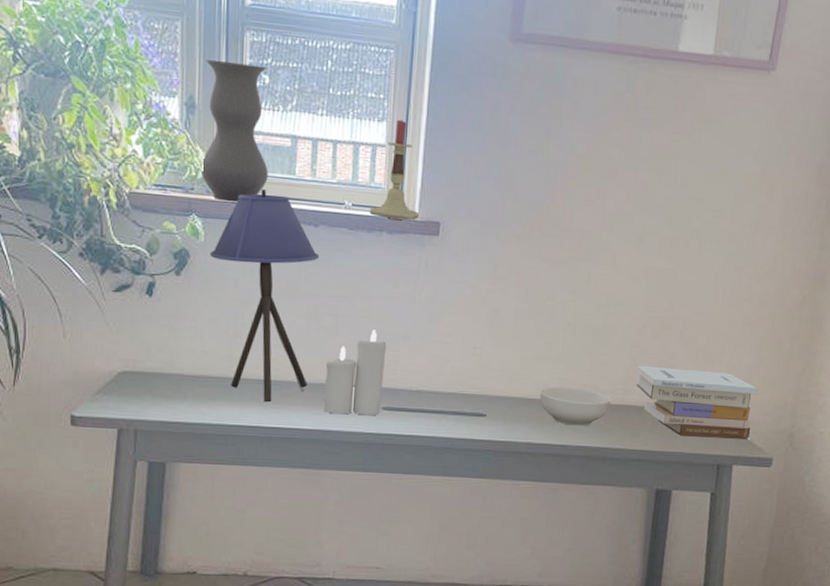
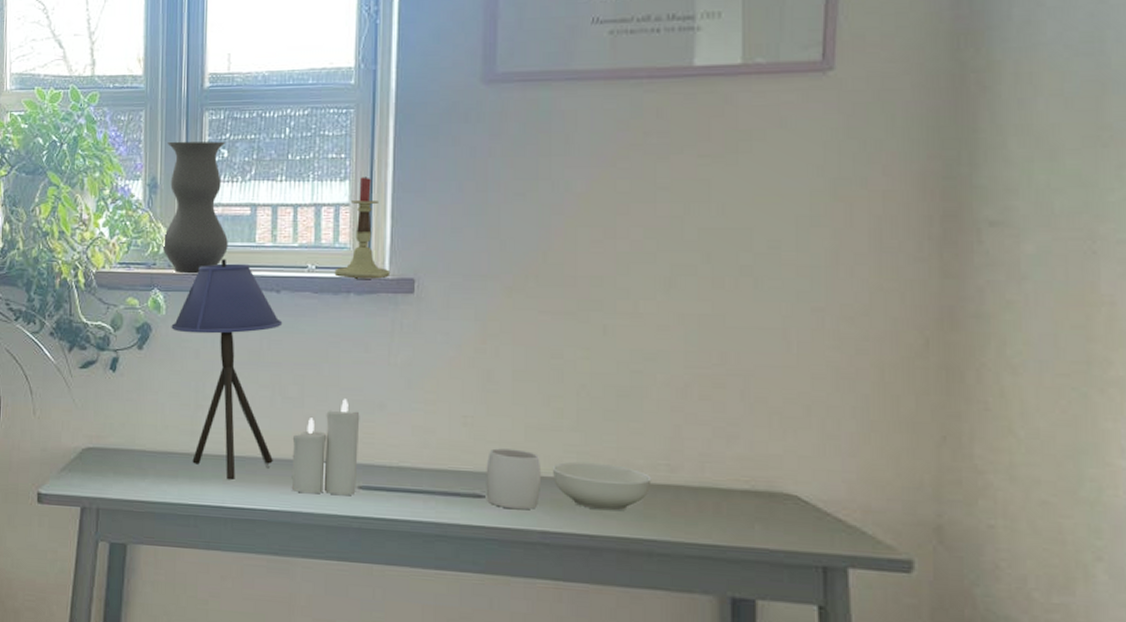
mug: none [487,375,532,426] -> present [486,448,542,510]
books: present [634,365,757,439] -> none [679,434,871,533]

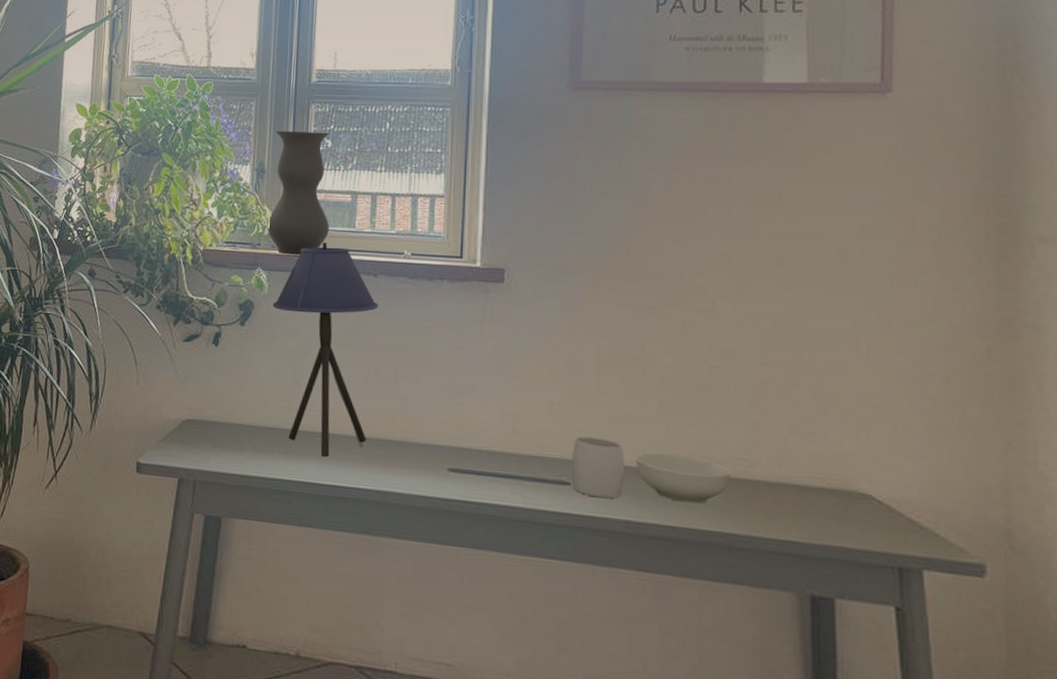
candle: present [291,399,360,496] -> none [383,382,451,478]
candlestick: present [334,177,391,279] -> none [429,171,482,268]

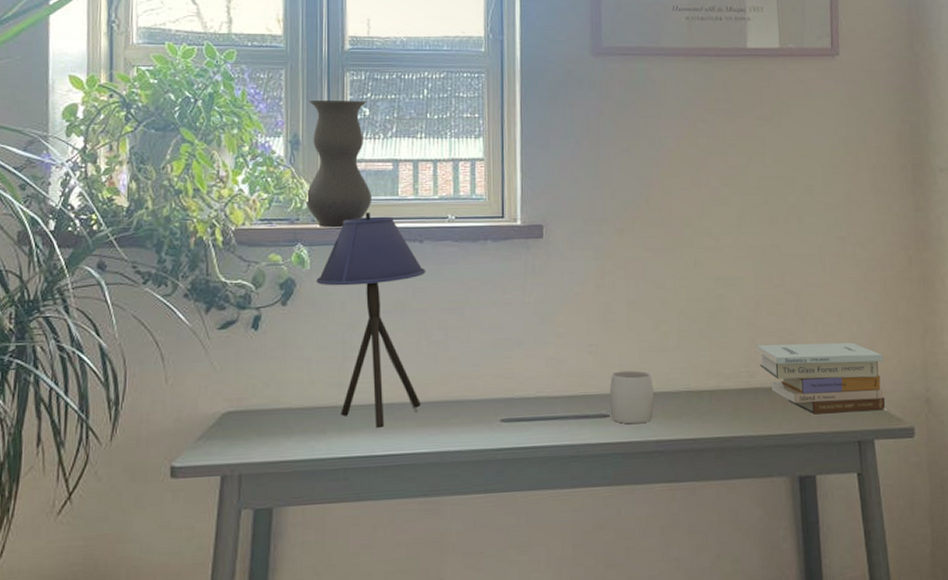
bowl: present [635,452,731,504] -> none [662,375,737,416]
books: none [757,430,942,535] -> present [754,342,886,415]

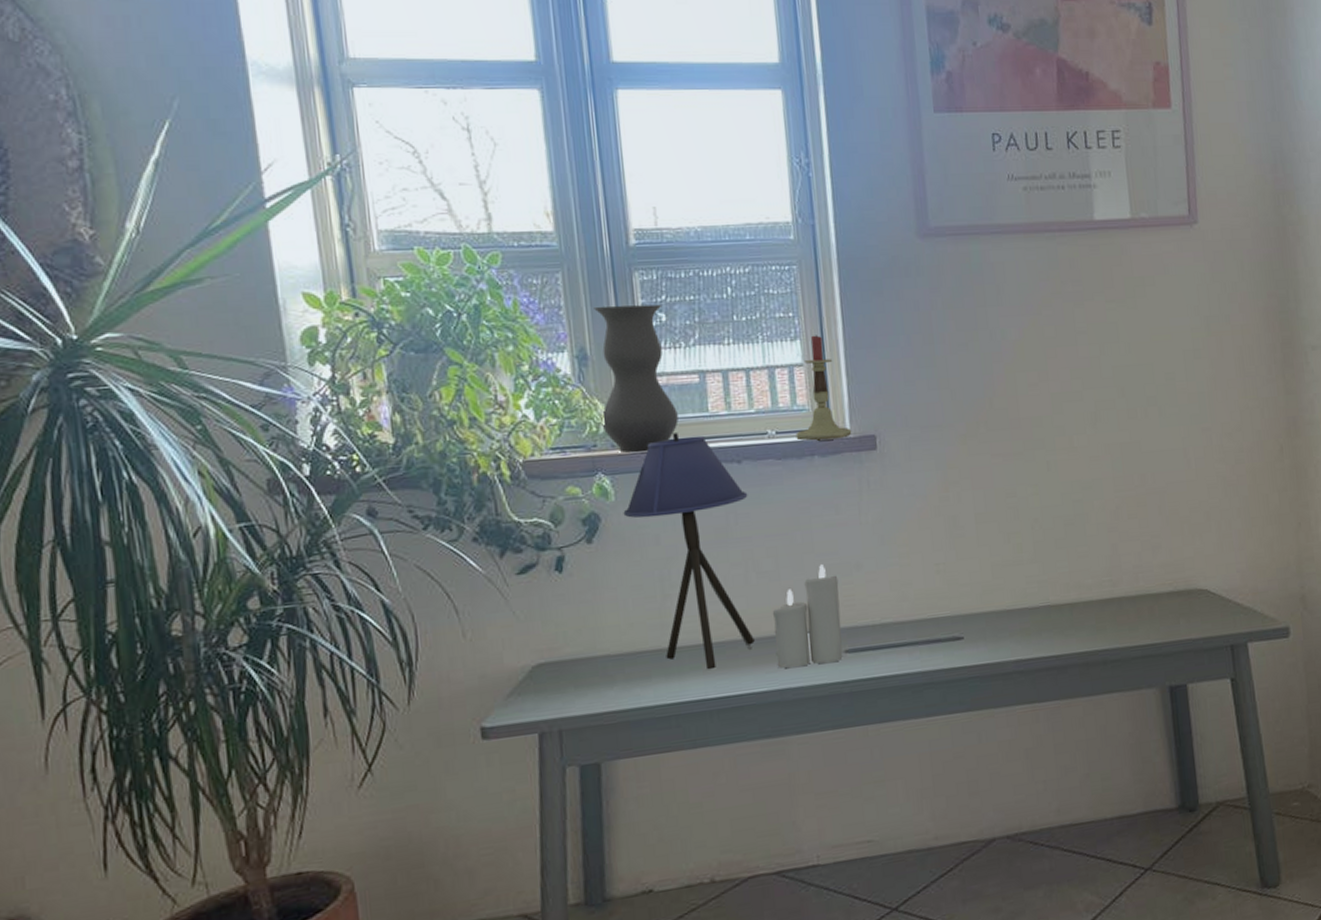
candle: none [438,339,500,433] -> present [772,564,843,669]
candlestick: none [472,134,522,227] -> present [795,335,852,442]
mug: present [609,370,655,425] -> none [961,587,1011,646]
books: present [754,342,886,415] -> none [1116,542,1259,621]

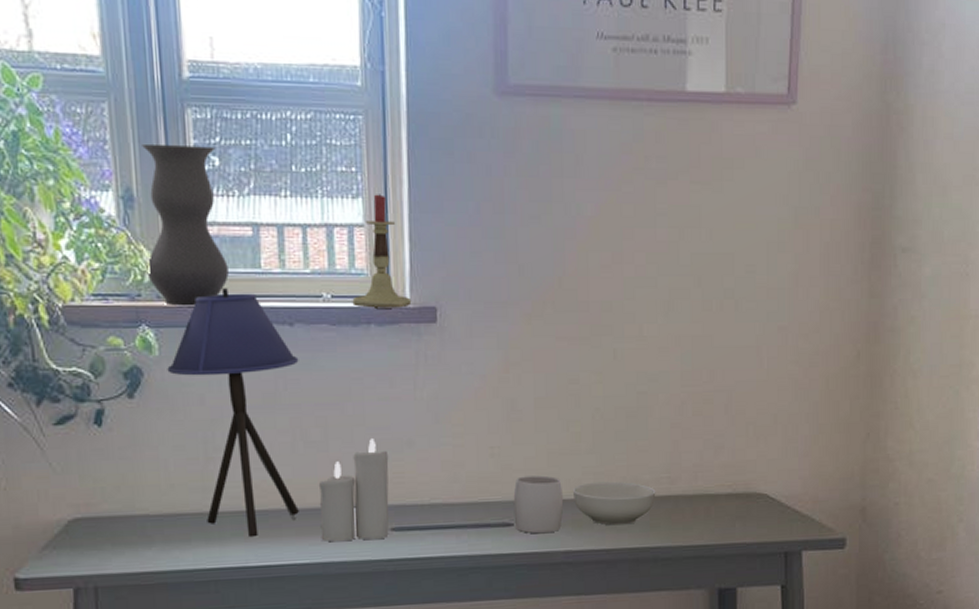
mug: none [961,587,1011,646] -> present [513,475,564,534]
bowl: none [1018,588,1100,632] -> present [572,481,656,526]

